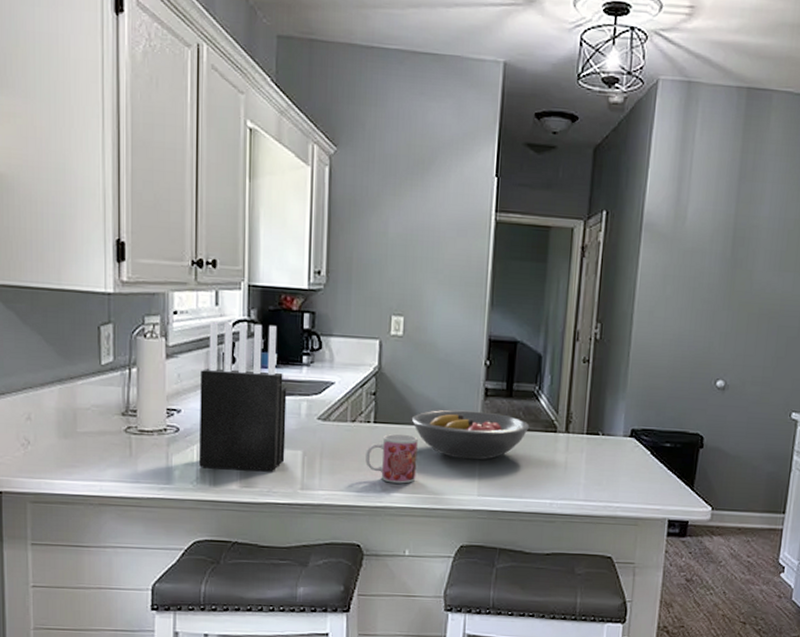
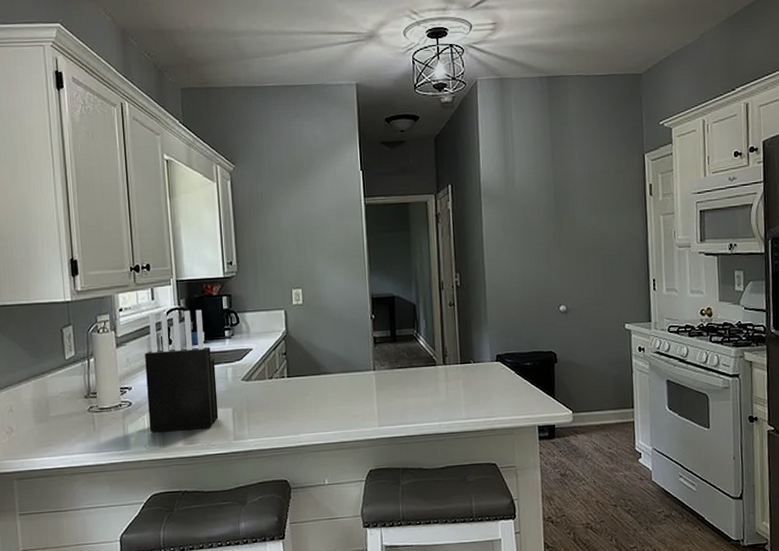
mug: present [365,433,418,484] -> none [283,383,327,425]
fruit bowl: present [411,409,530,460] -> none [317,356,414,398]

